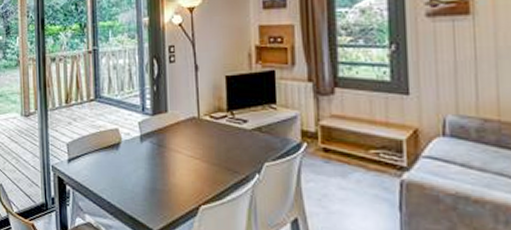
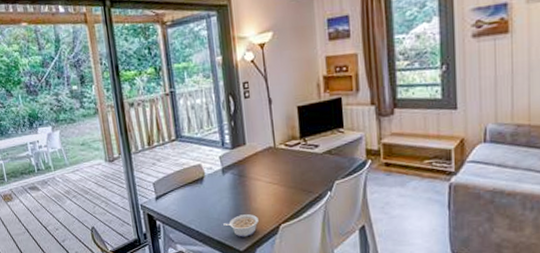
legume: none [137,189,176,216] -> present [223,214,259,237]

